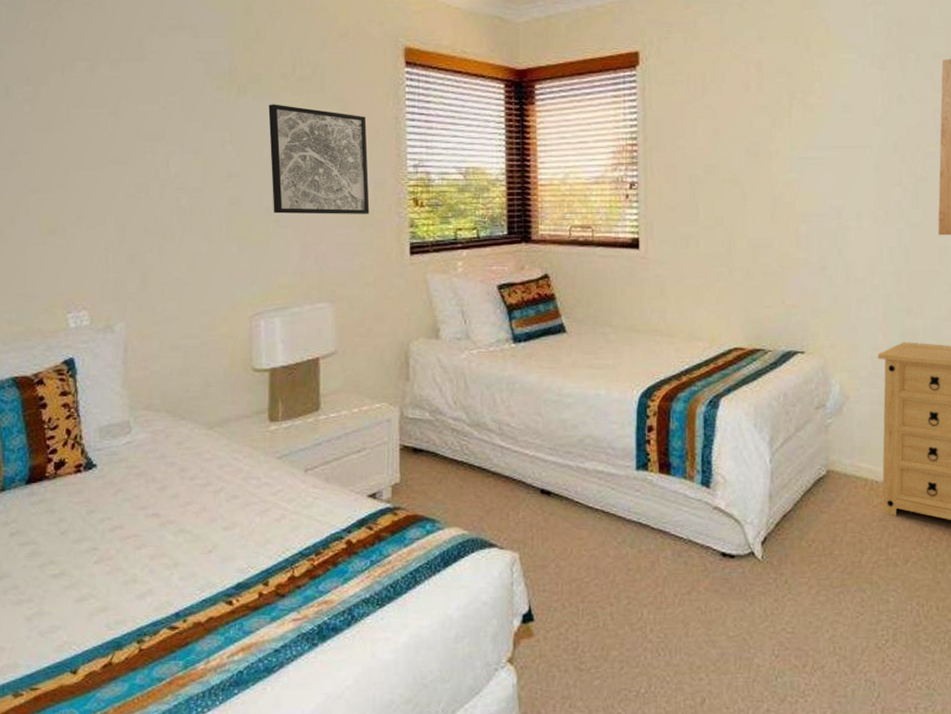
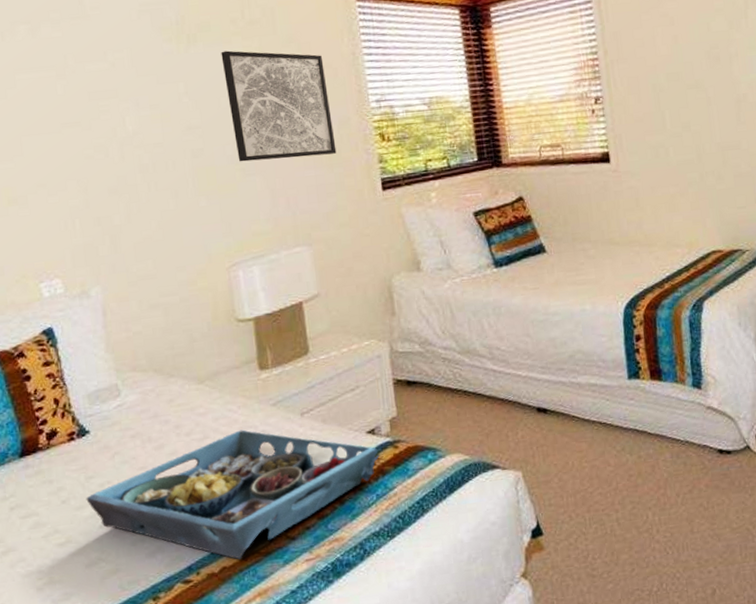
serving tray: none [85,480,378,612] -> present [86,429,380,560]

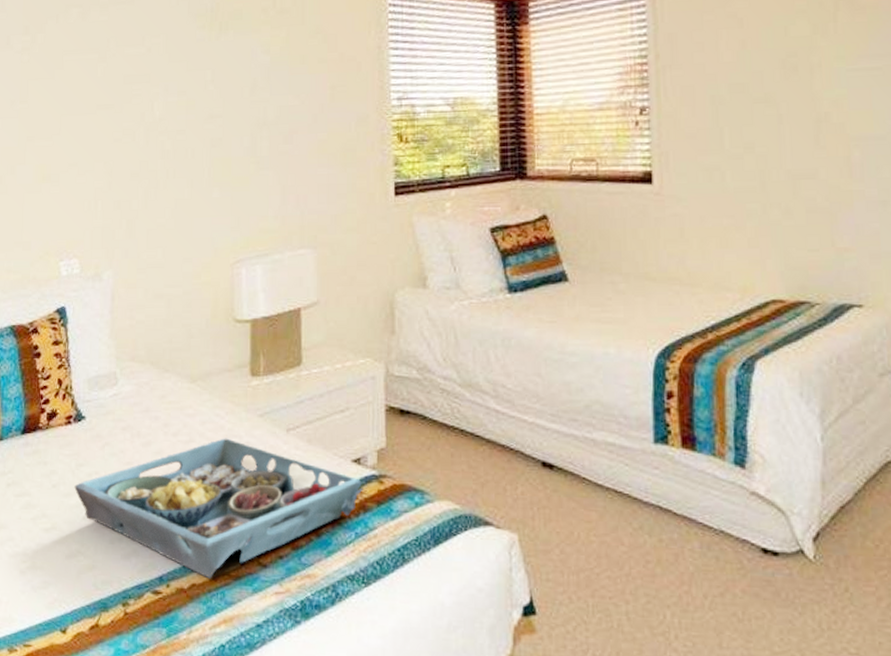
wall art: present [221,50,337,162] -> none [249,39,352,155]

